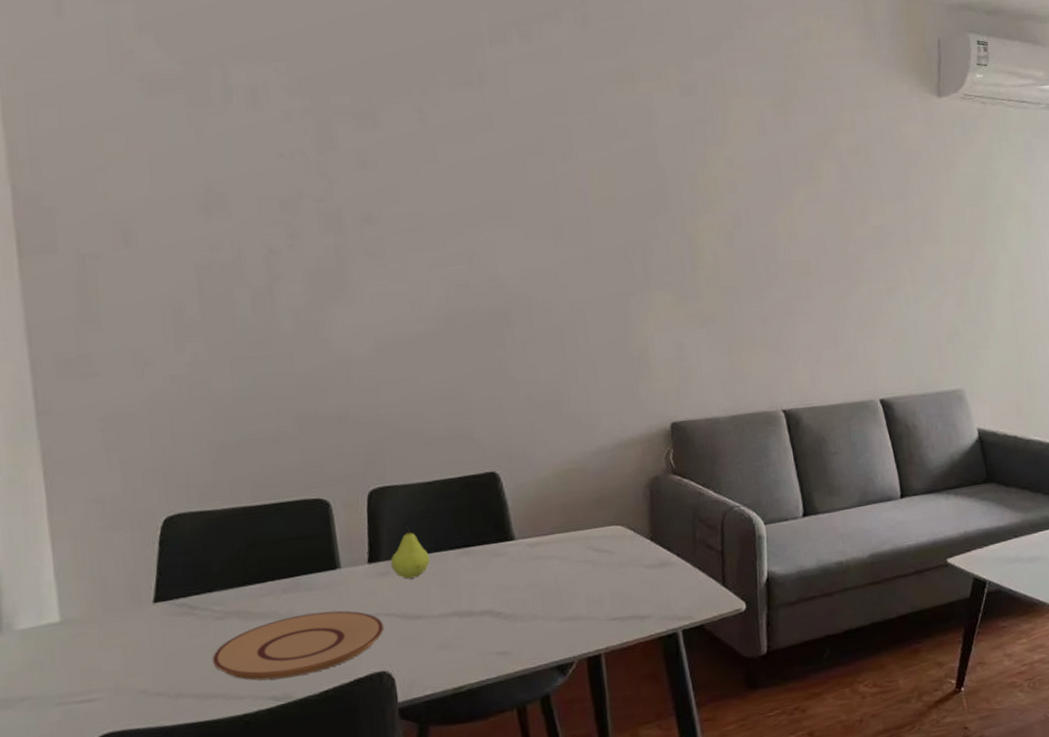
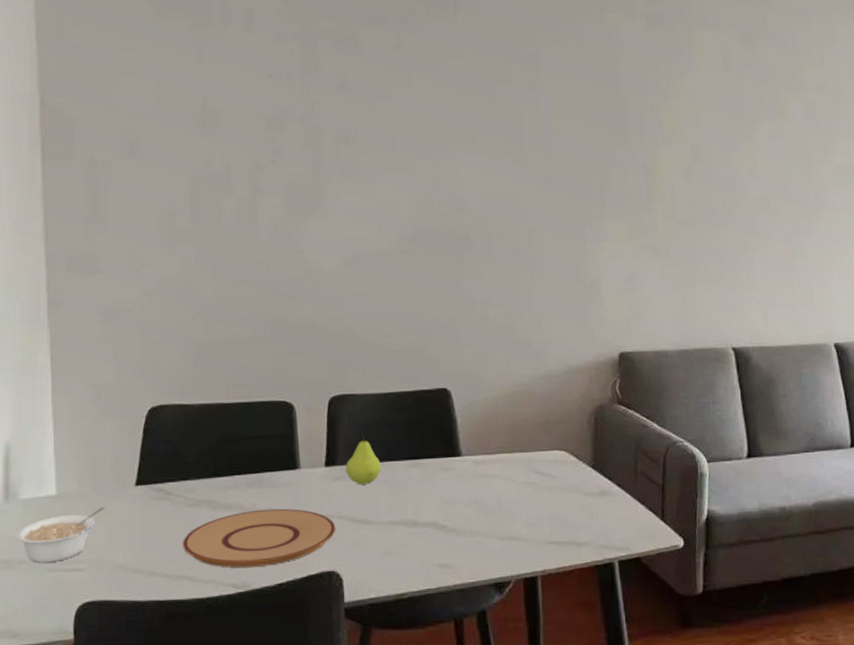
legume: none [14,629,120,698] -> present [15,506,105,564]

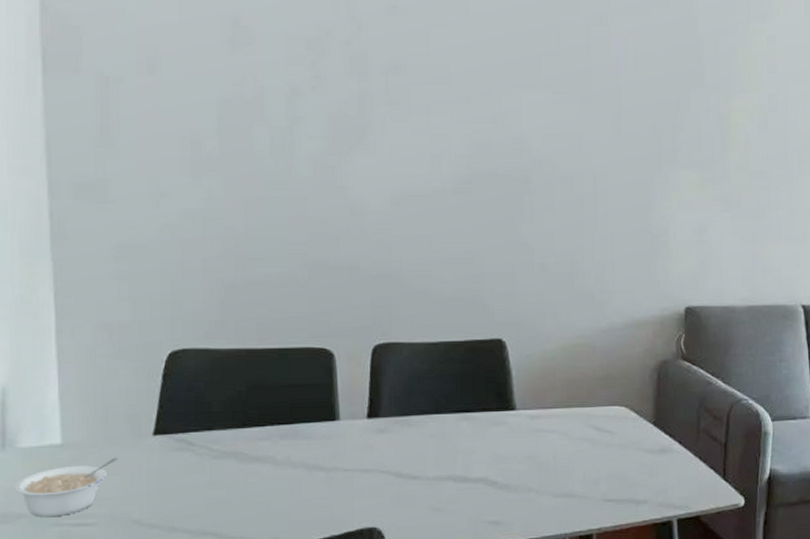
plate: present [182,508,336,569] -> none [206,461,378,524]
fruit: present [346,433,381,485] -> none [390,384,429,438]

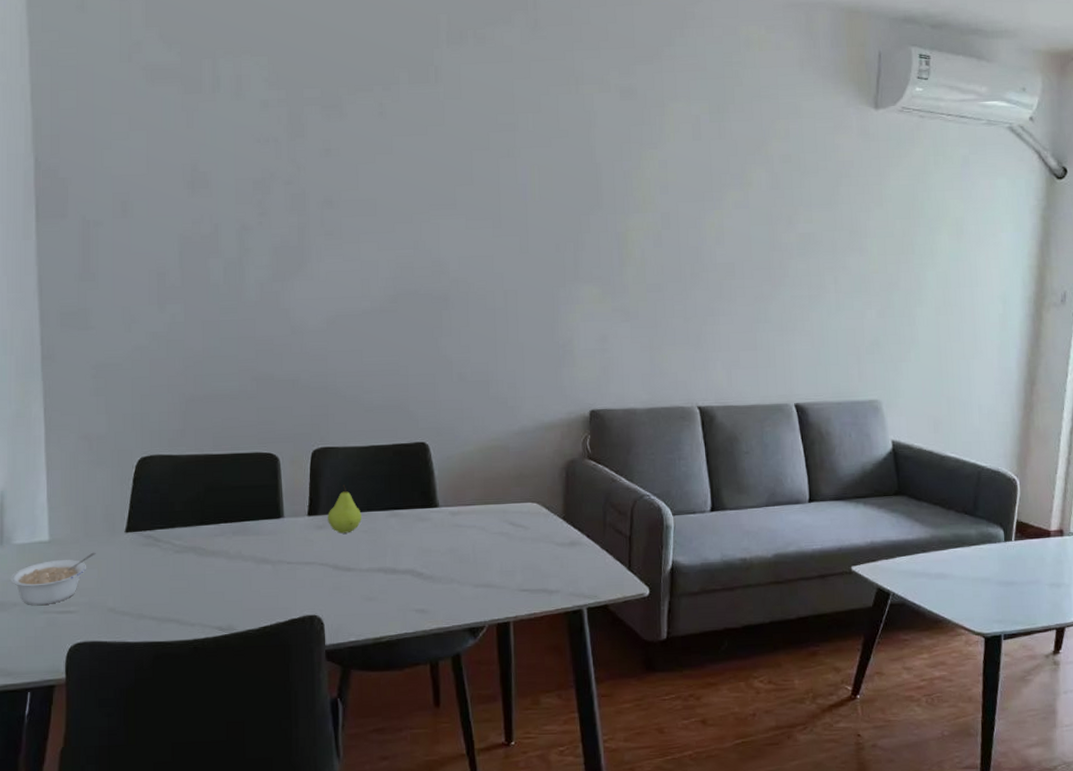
fruit: none [390,384,429,438] -> present [328,484,362,534]

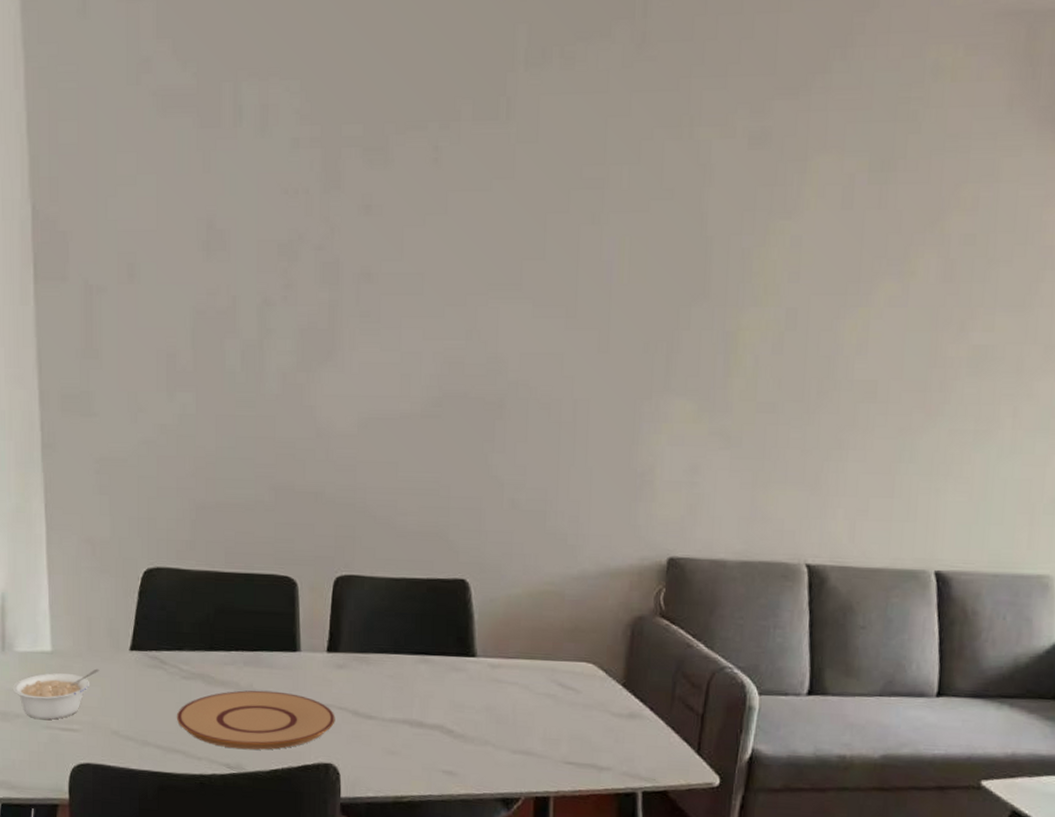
plate: none [170,555,318,612] -> present [176,690,335,750]
fruit: present [328,484,362,534] -> none [349,620,387,677]

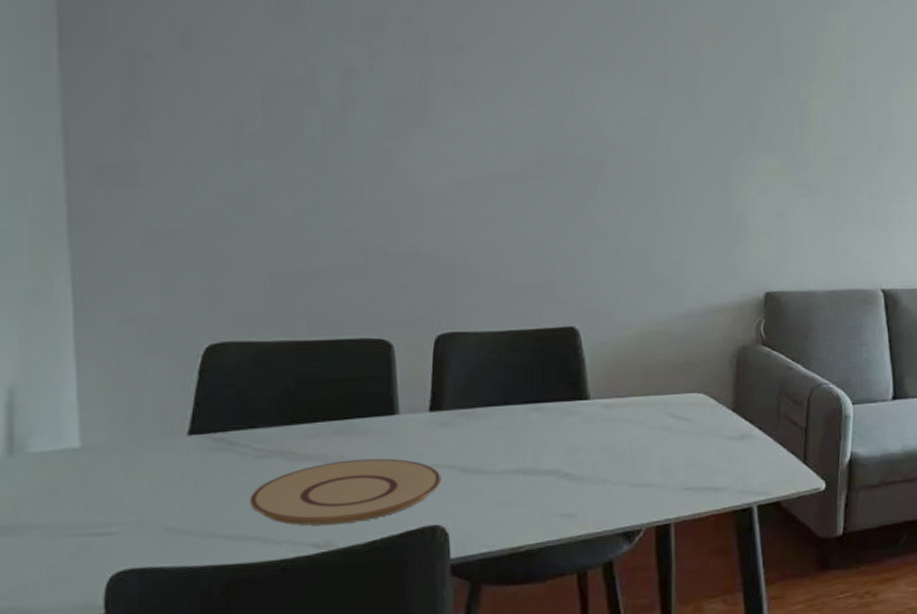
legume: present [12,668,100,720] -> none [23,460,147,528]

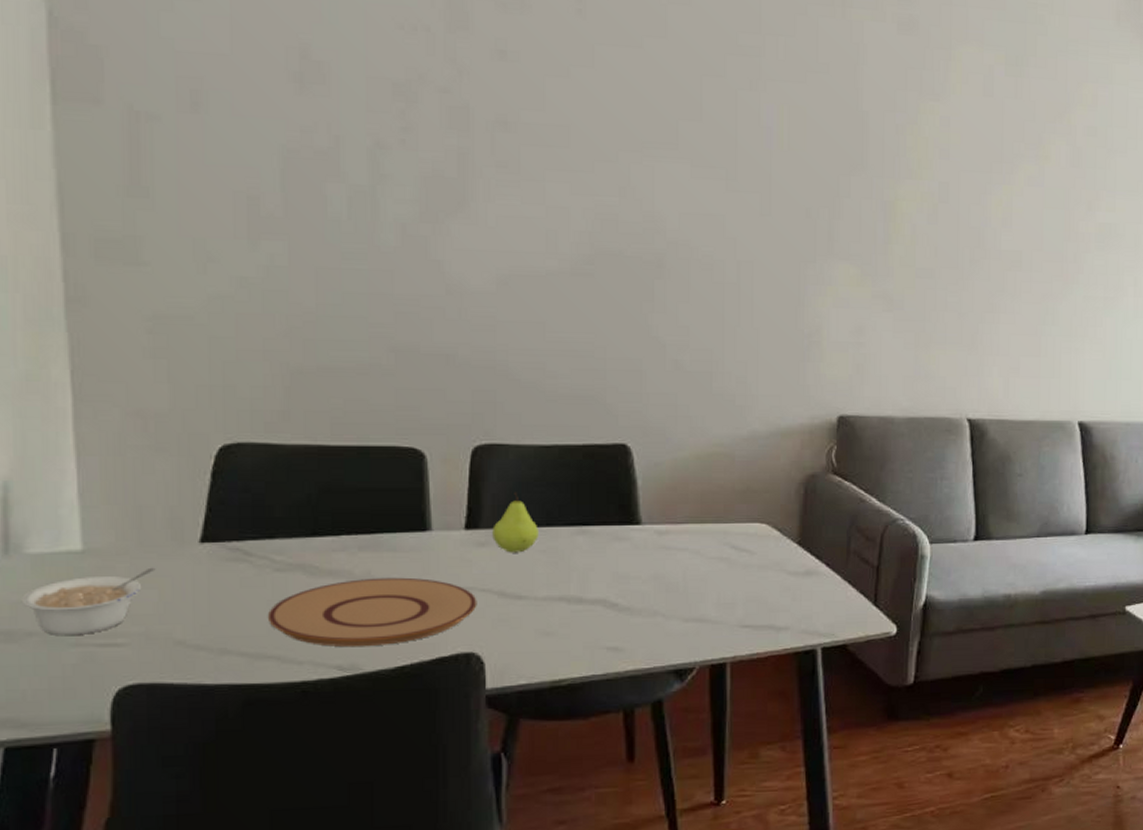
legume: none [23,460,147,528] -> present [21,567,156,636]
fruit: none [454,375,497,431] -> present [492,492,539,553]

